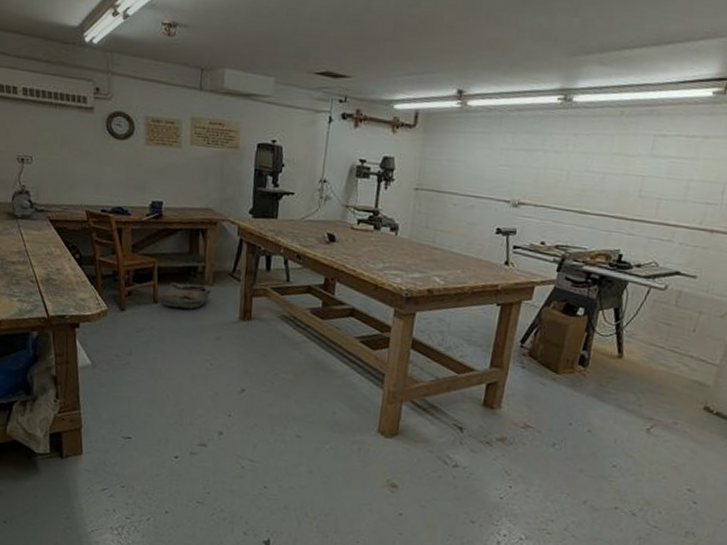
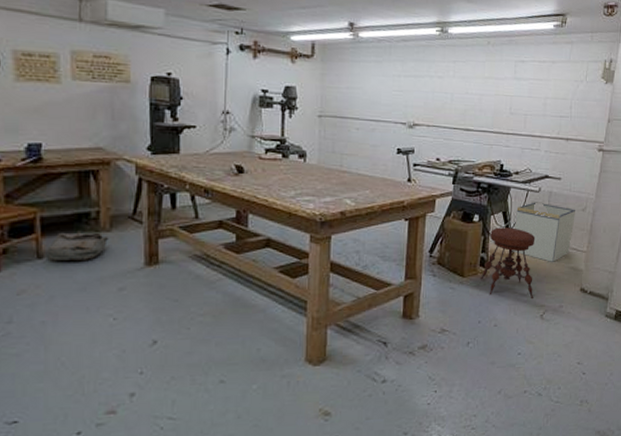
stool: none [578,324,653,409] -> present [481,227,536,298]
storage bin: none [620,300,712,372] -> present [512,202,576,262]

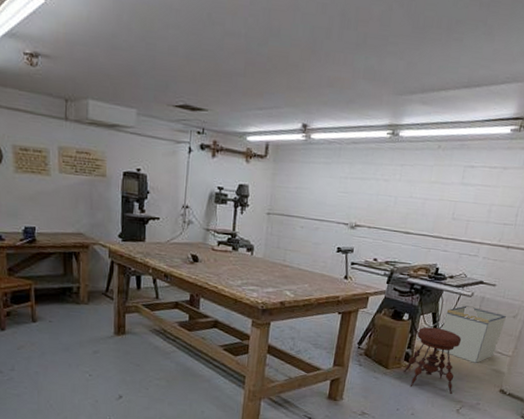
bag: present [46,231,109,260] -> none [38,302,87,326]

